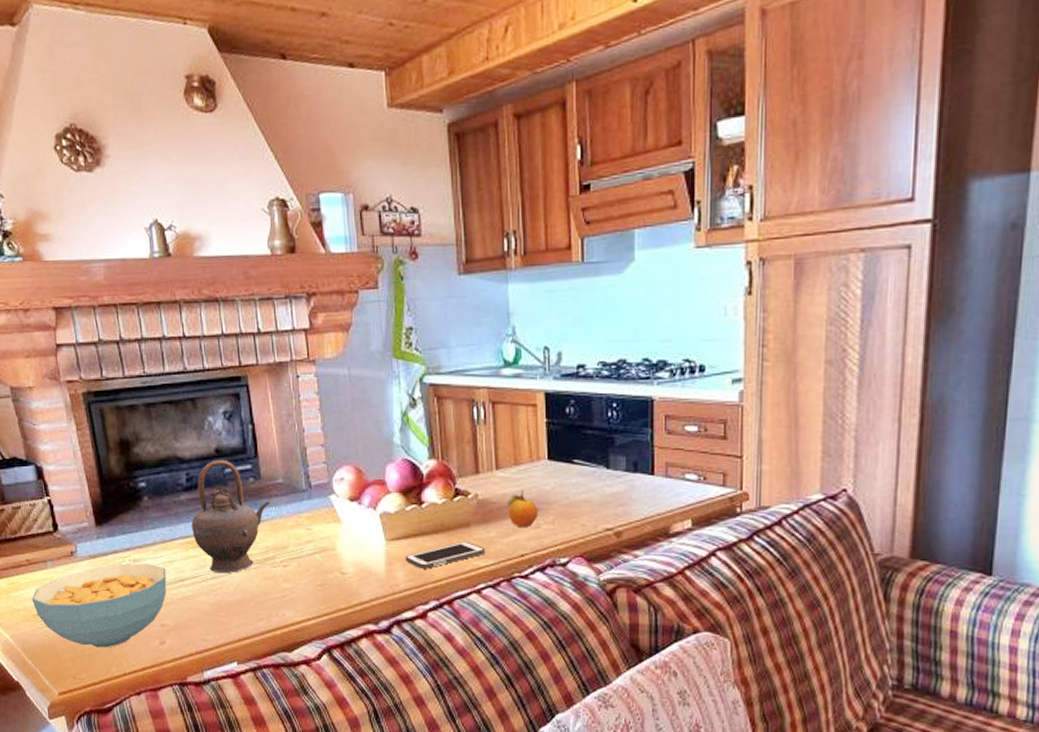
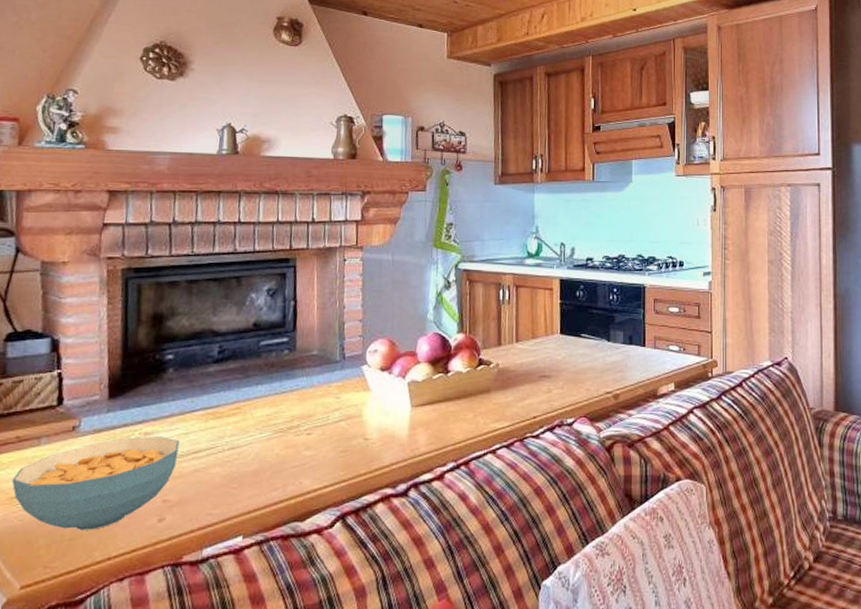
teapot: present [191,459,270,574] -> none [215,333,302,444]
cell phone: present [405,540,486,569] -> none [428,405,503,432]
fruit: present [507,489,539,528] -> none [524,359,551,393]

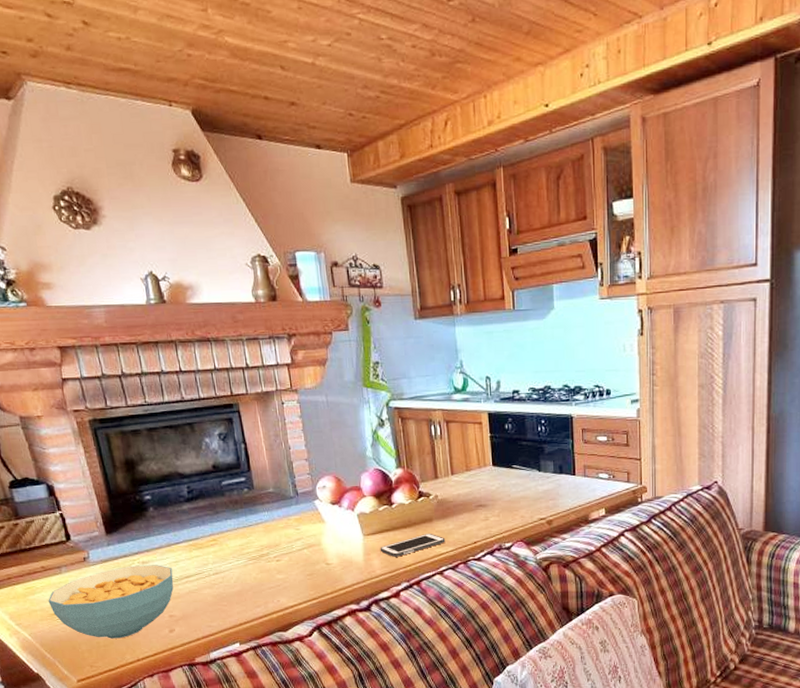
cell phone: none [428,405,503,432] -> present [380,533,446,557]

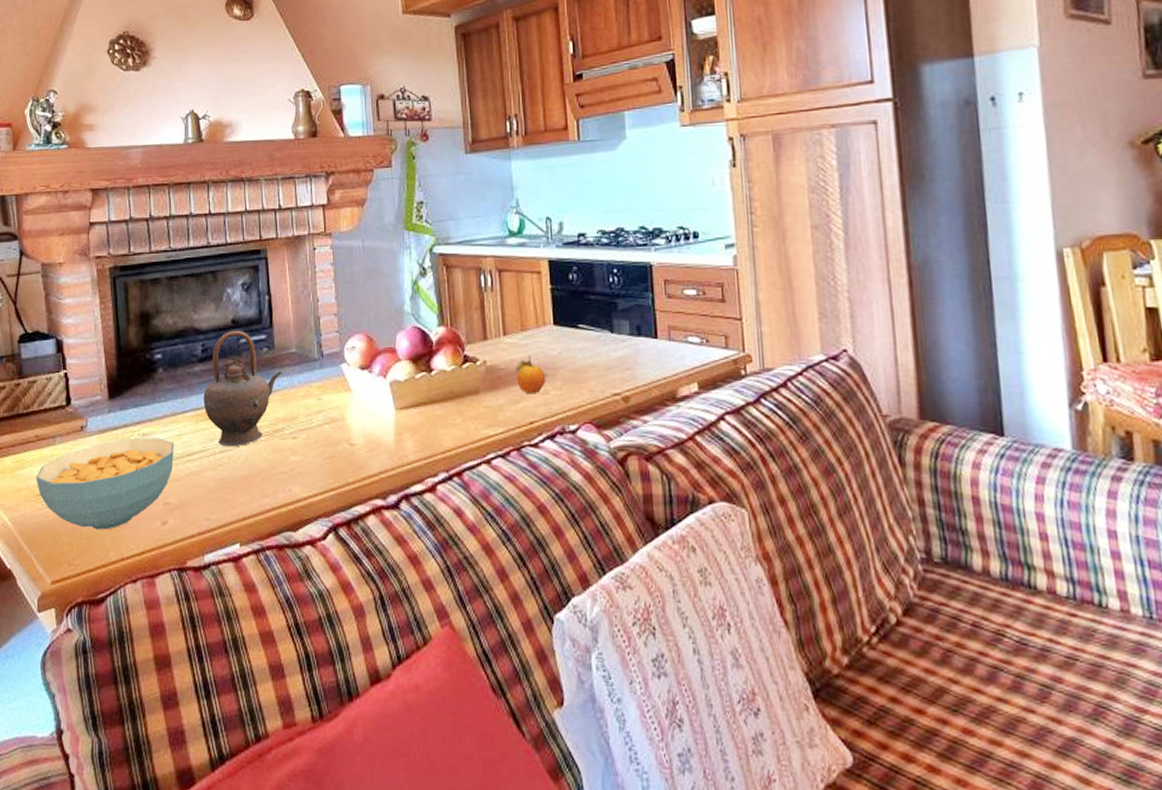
teapot: none [193,474,263,570] -> present [203,330,282,447]
cell phone: present [380,533,446,557] -> none [414,408,495,439]
fruit: none [461,490,487,521] -> present [515,354,547,394]

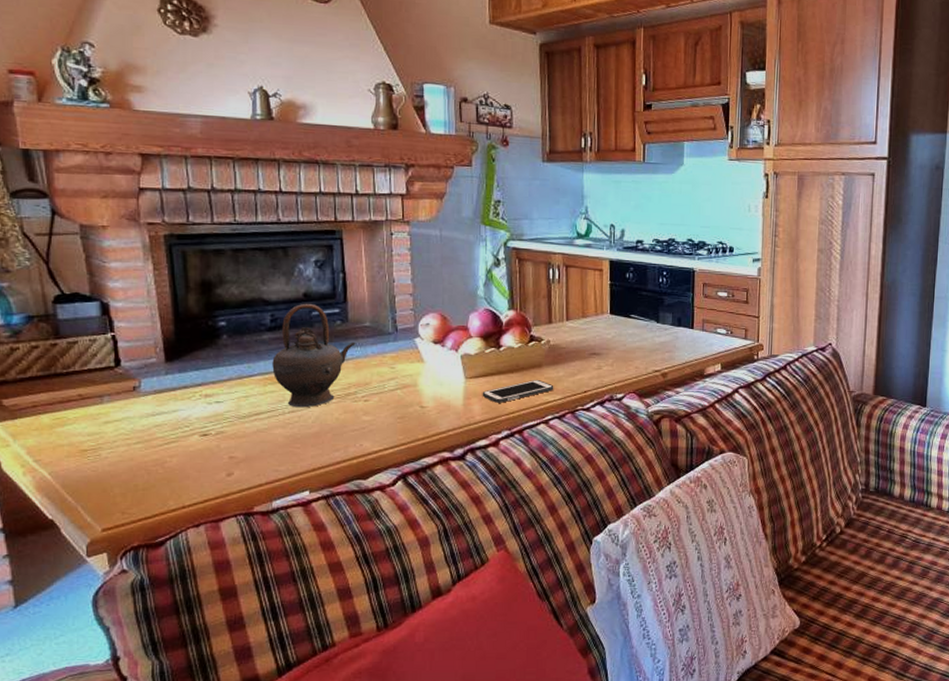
cereal bowl: present [36,438,174,530] -> none [80,398,240,481]
cell phone: none [414,408,495,439] -> present [482,379,554,403]
fruit: present [515,354,547,394] -> none [574,337,601,369]

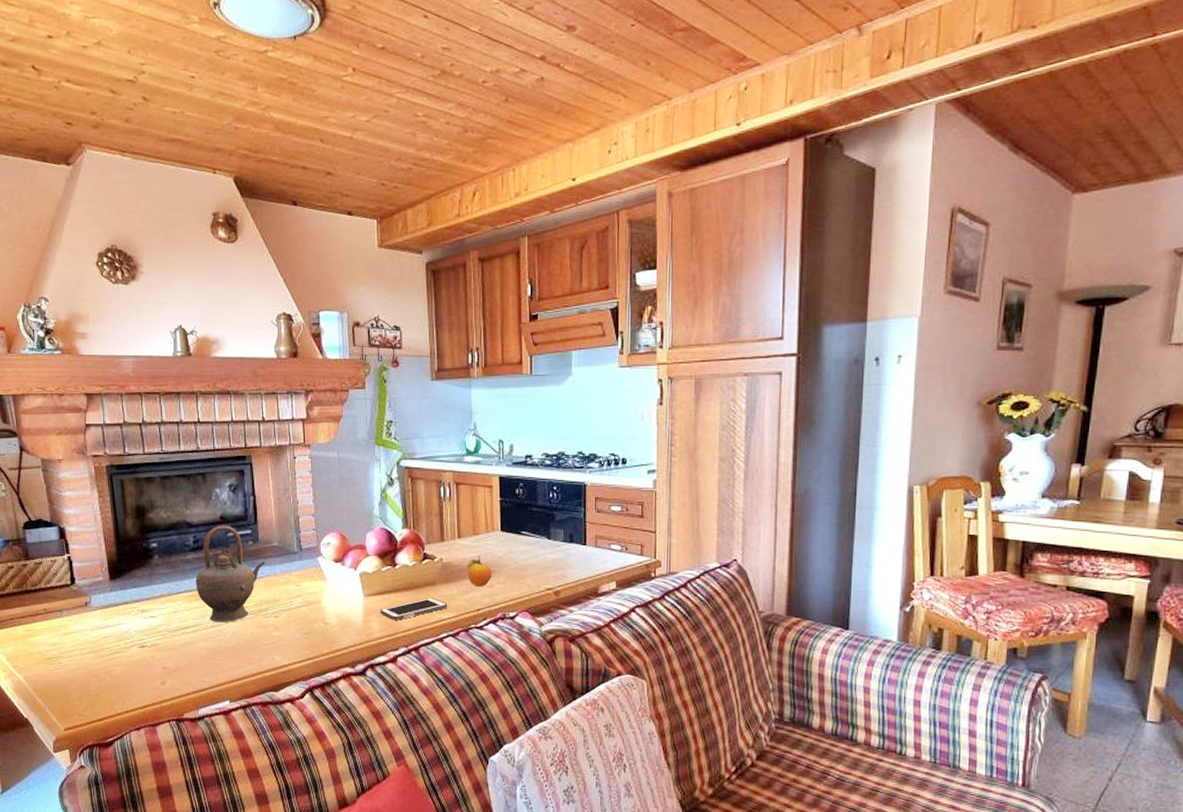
fruit: none [574,337,601,369] -> present [466,555,492,587]

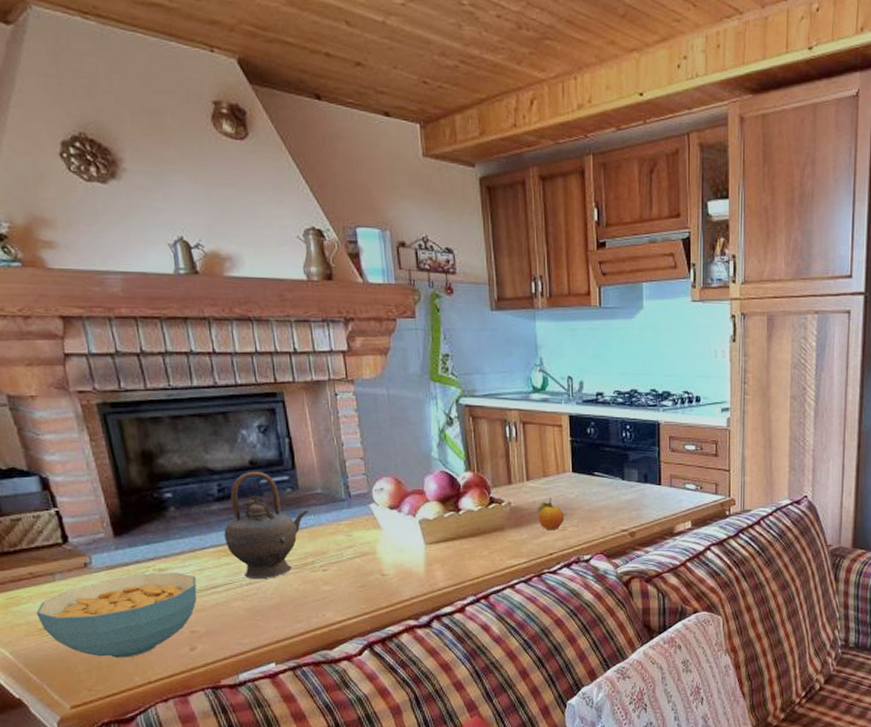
cereal bowl: none [46,613,170,688] -> present [36,573,197,658]
cell phone: present [380,597,448,620] -> none [444,542,518,568]

